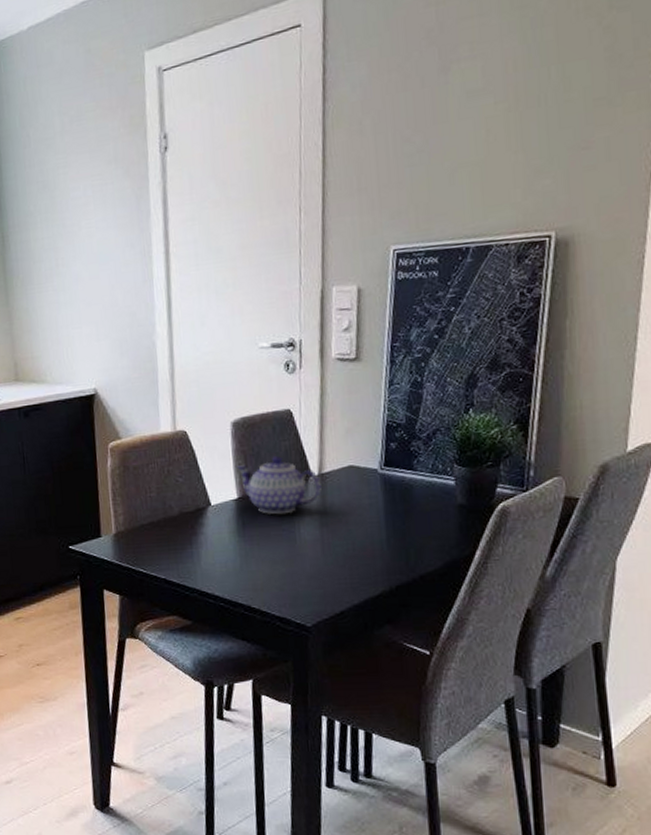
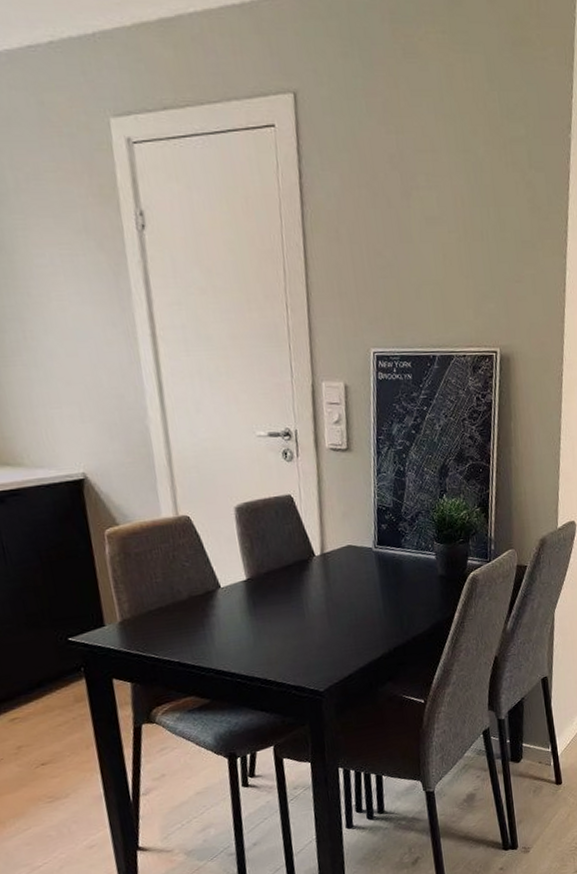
teapot: present [236,456,322,515] -> none [242,538,325,593]

